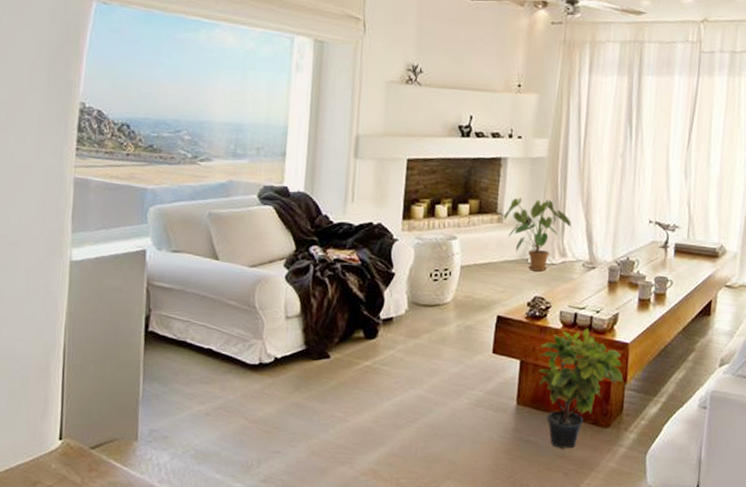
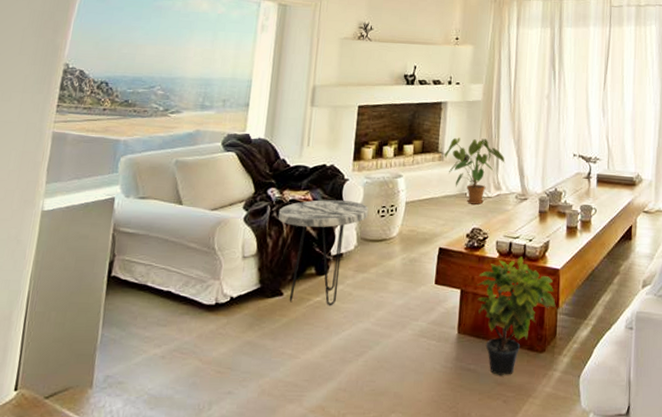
side table: none [322,260,421,371] -> present [278,200,369,306]

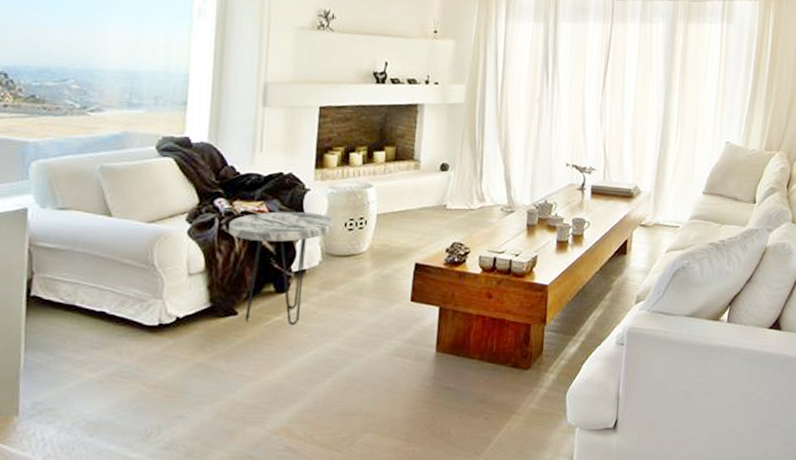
house plant: present [444,137,505,205] -> none [421,144,490,217]
potted plant: present [476,256,556,375] -> none [456,272,543,393]

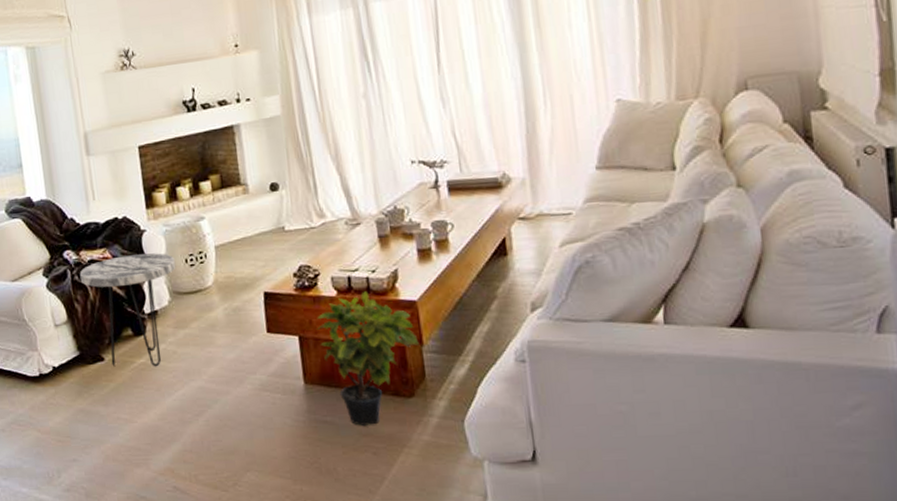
potted plant: none [456,272,543,393] -> present [315,291,419,426]

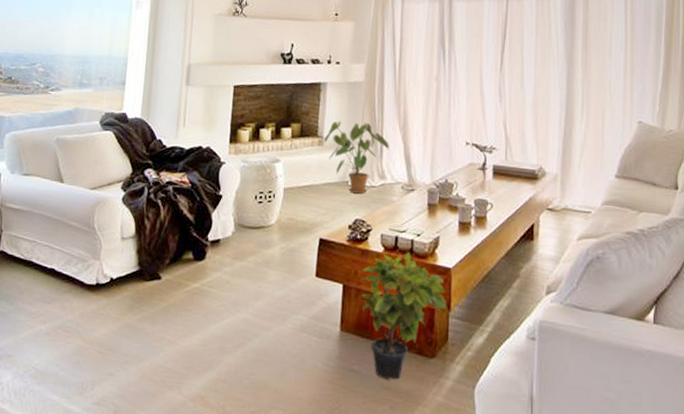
side table: present [79,253,176,367] -> none [155,182,246,294]
house plant: none [249,160,325,239] -> present [324,121,390,194]

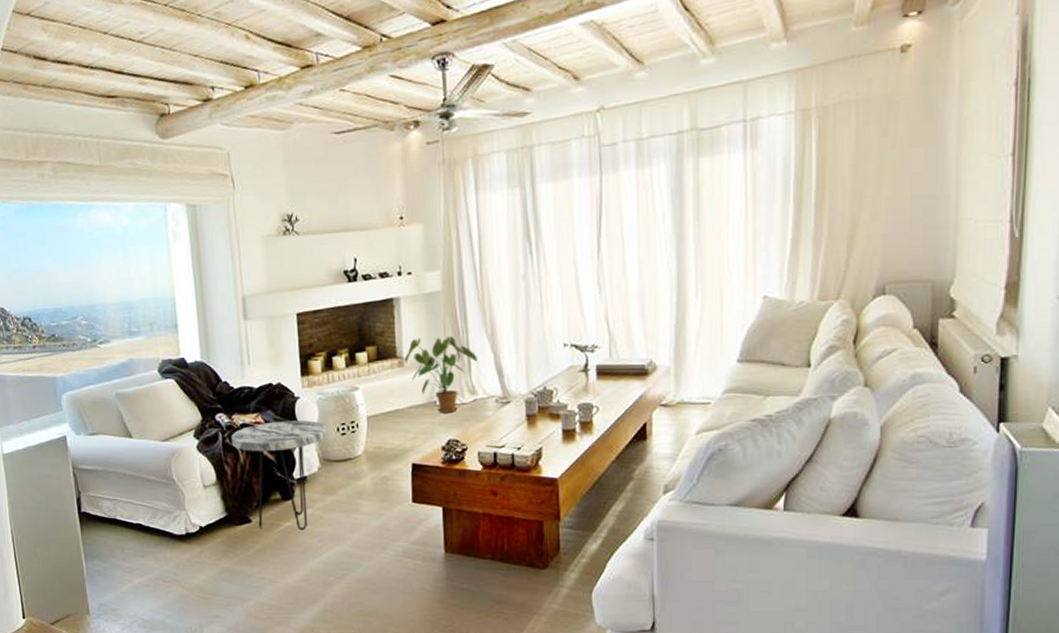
side table: none [155,182,246,294] -> present [231,420,328,531]
potted plant: present [359,252,447,380] -> none [459,467,556,593]

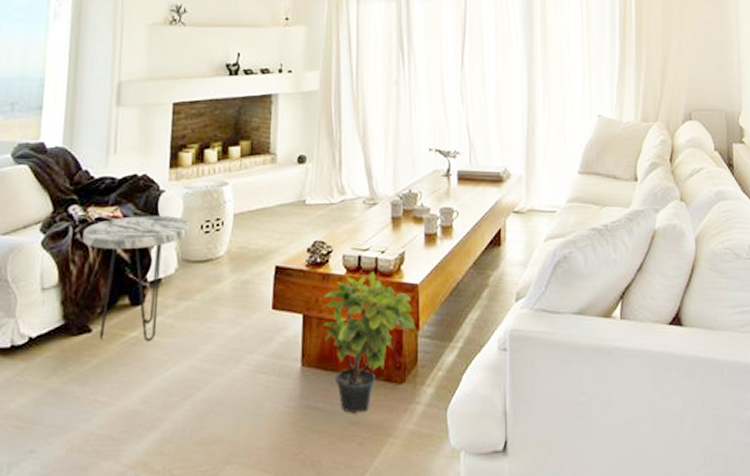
house plant: present [404,336,479,413] -> none [277,135,350,213]
potted plant: none [459,467,556,593] -> present [320,272,416,413]

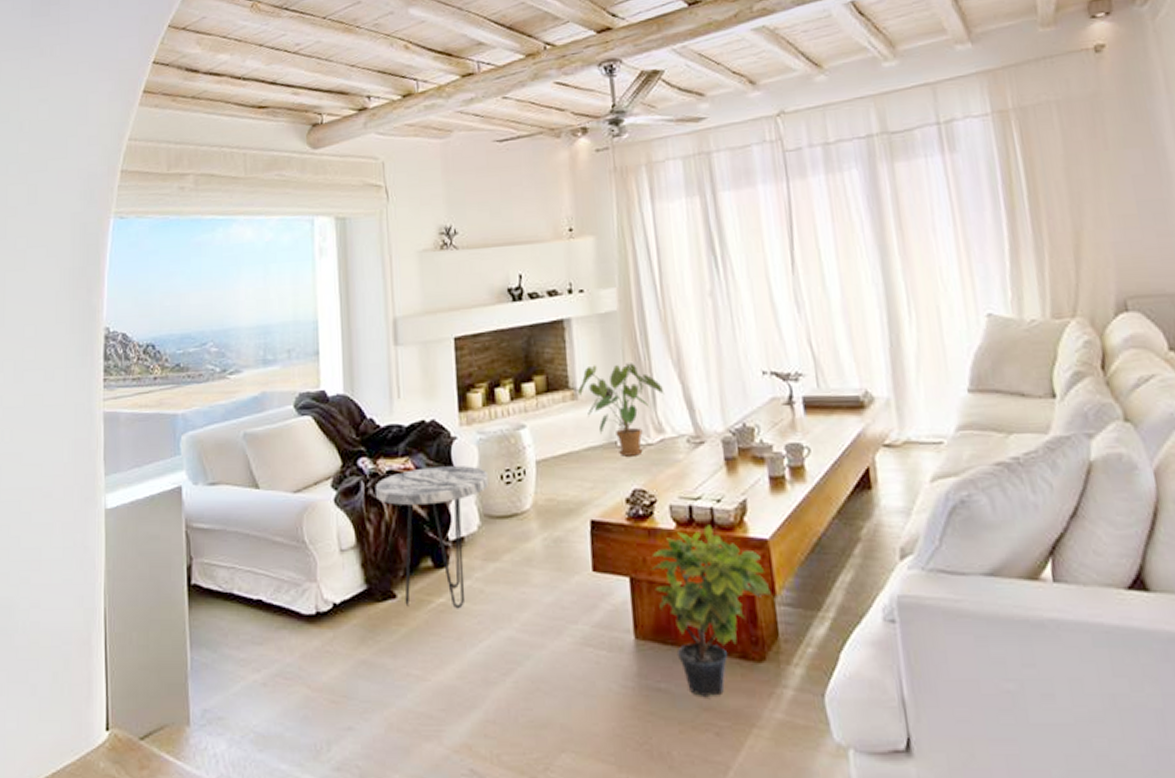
house plant: none [277,135,350,213] -> present [578,363,665,456]

